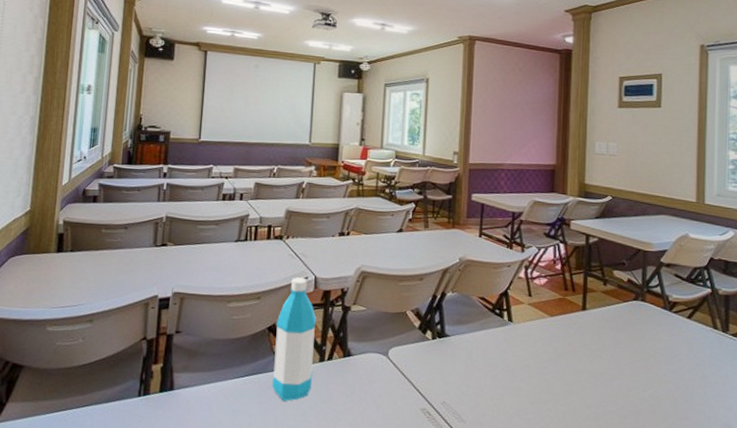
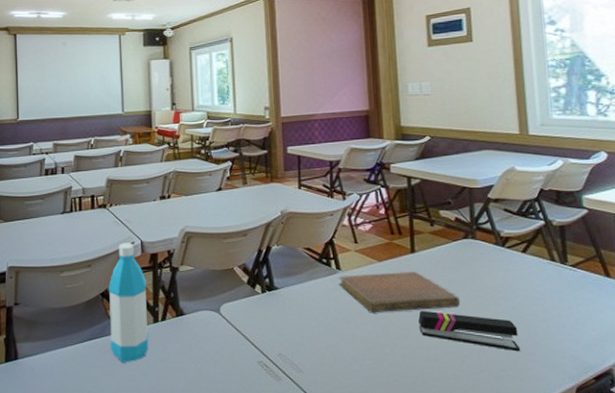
notebook: none [508,328,624,368] -> present [338,271,460,313]
stapler: none [583,369,677,416] -> present [418,311,521,352]

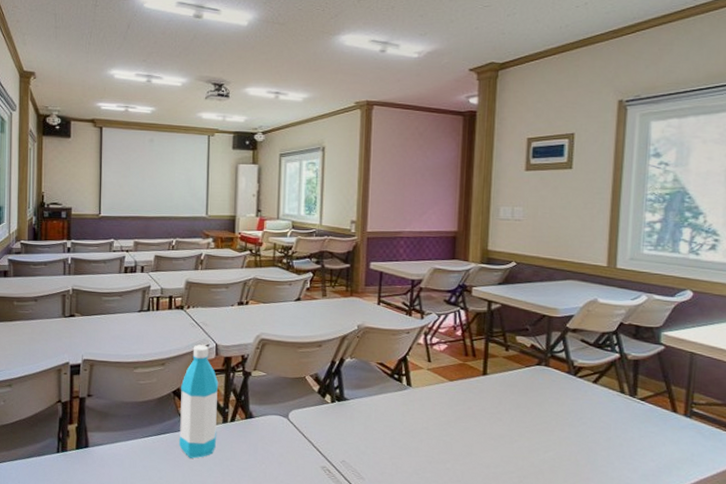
notebook: present [338,271,460,313] -> none [407,392,525,431]
stapler: present [418,311,521,352] -> none [482,431,579,477]

